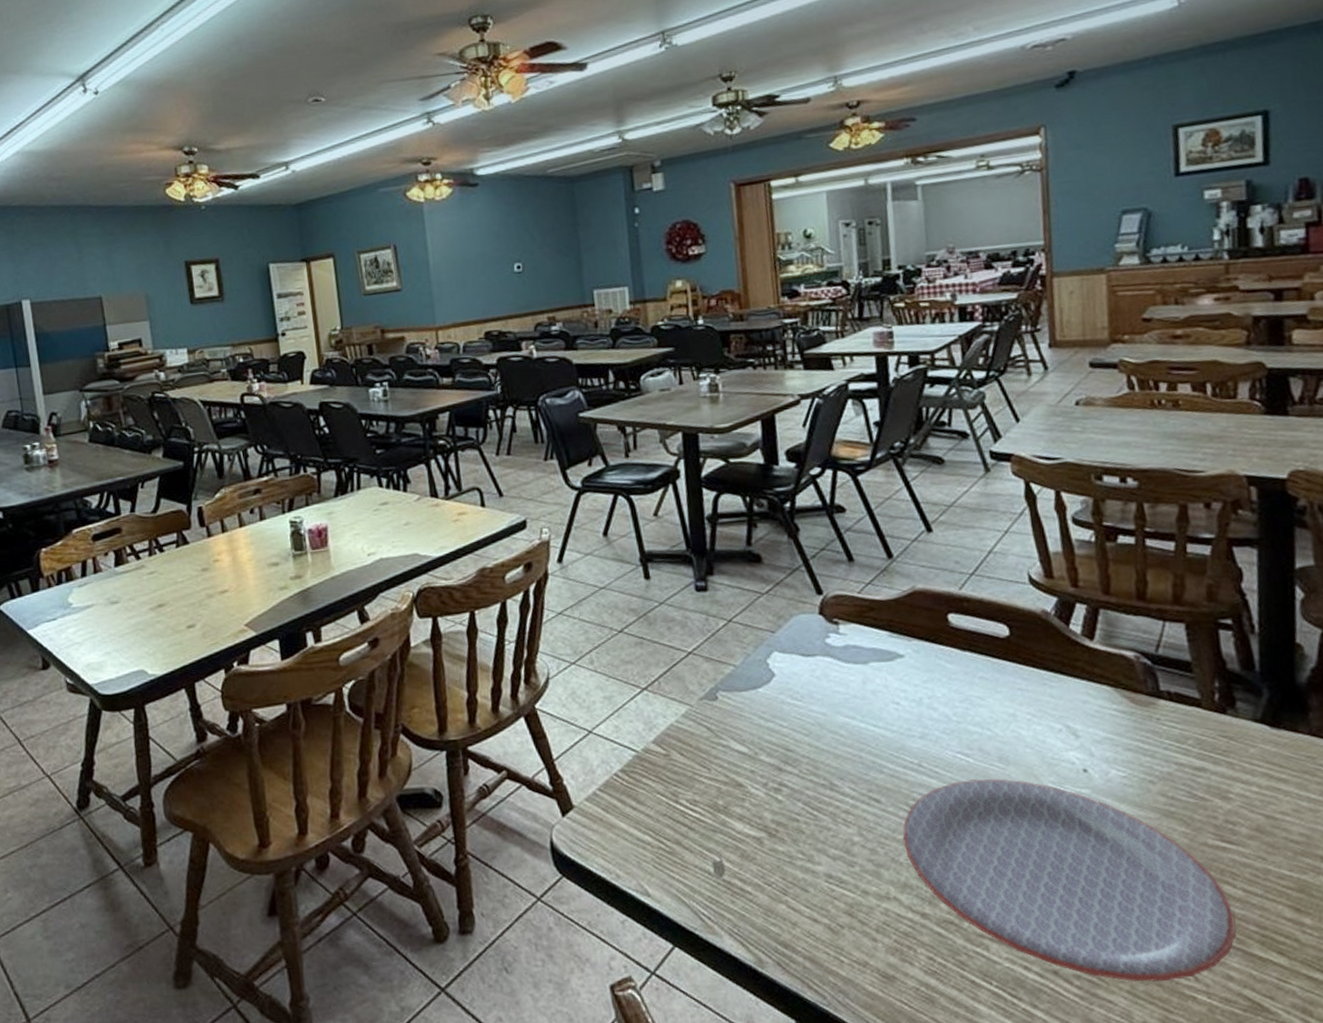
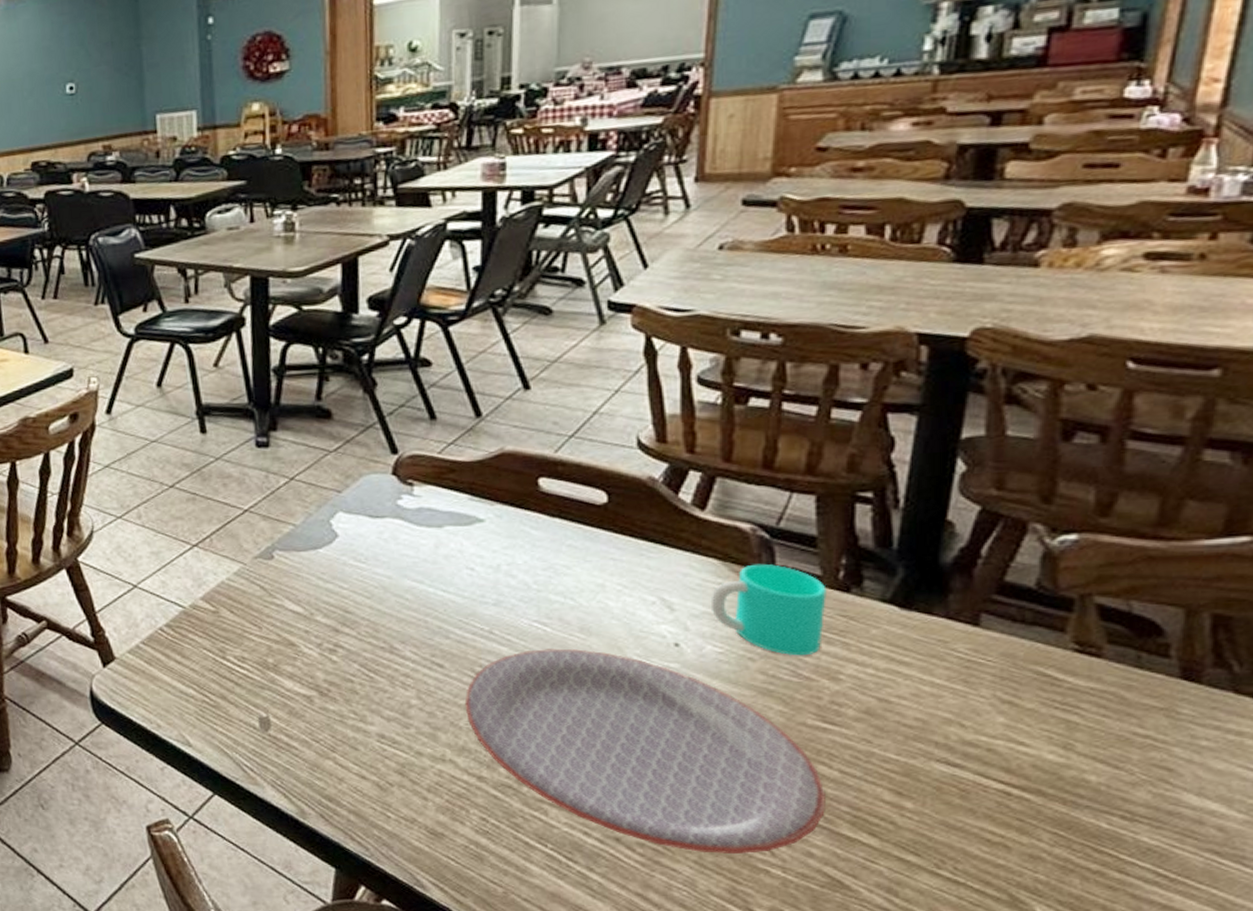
cup: none [1109,689,1209,777] -> present [710,563,827,656]

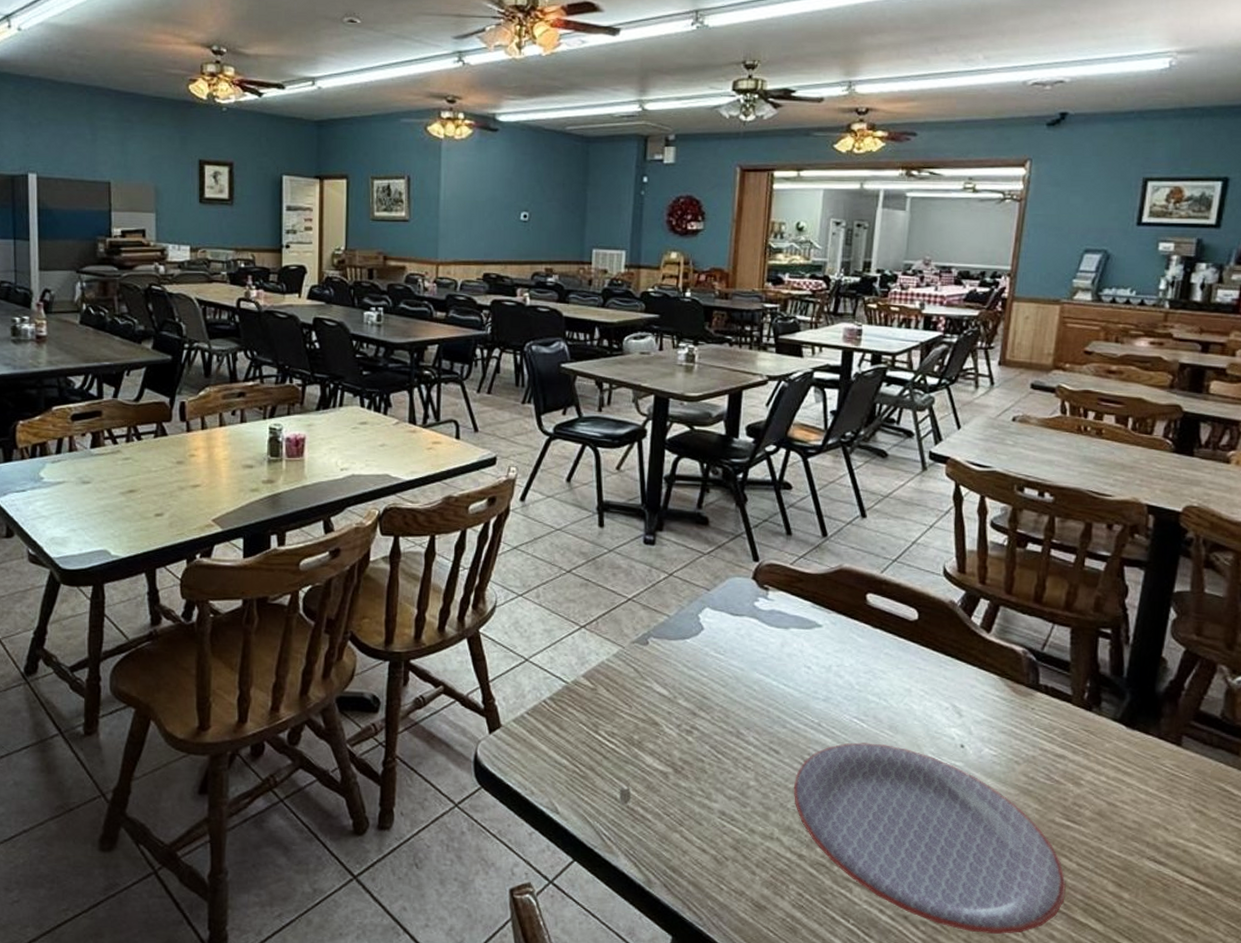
cup: present [710,563,827,656] -> none [989,681,1075,762]

